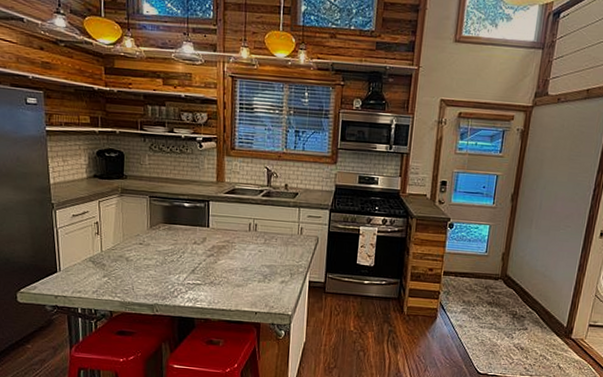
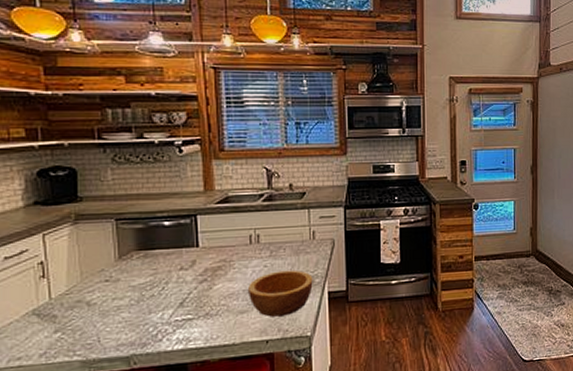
bowl: none [244,256,298,295] -> present [248,270,313,317]

